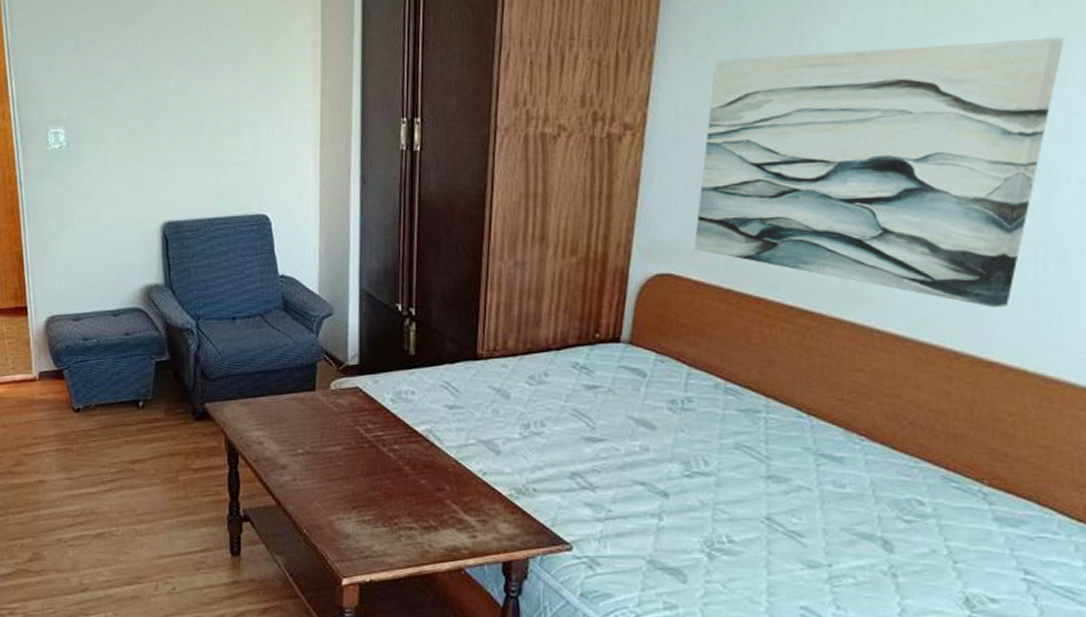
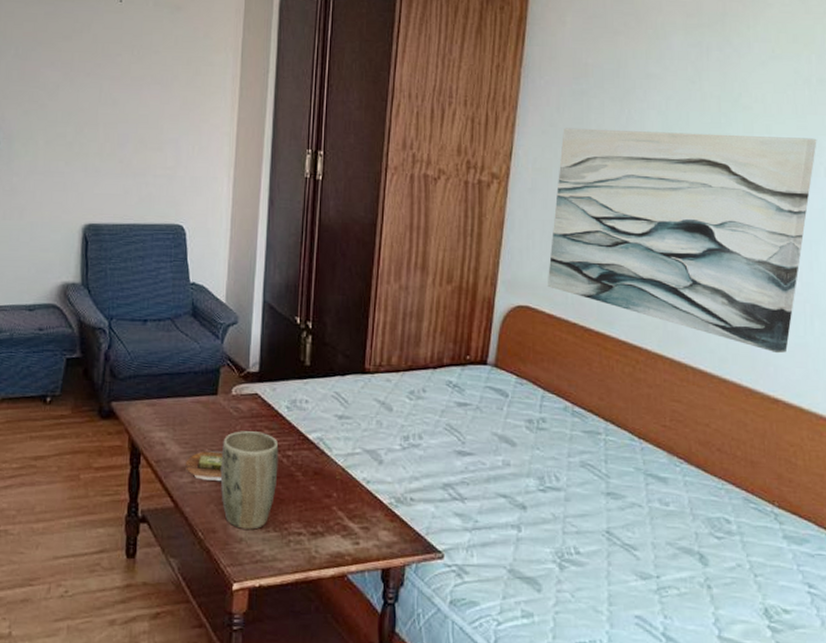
book: none [286,448,325,479] -> present [185,451,224,482]
plant pot: none [322,426,385,525] -> present [220,431,279,530]

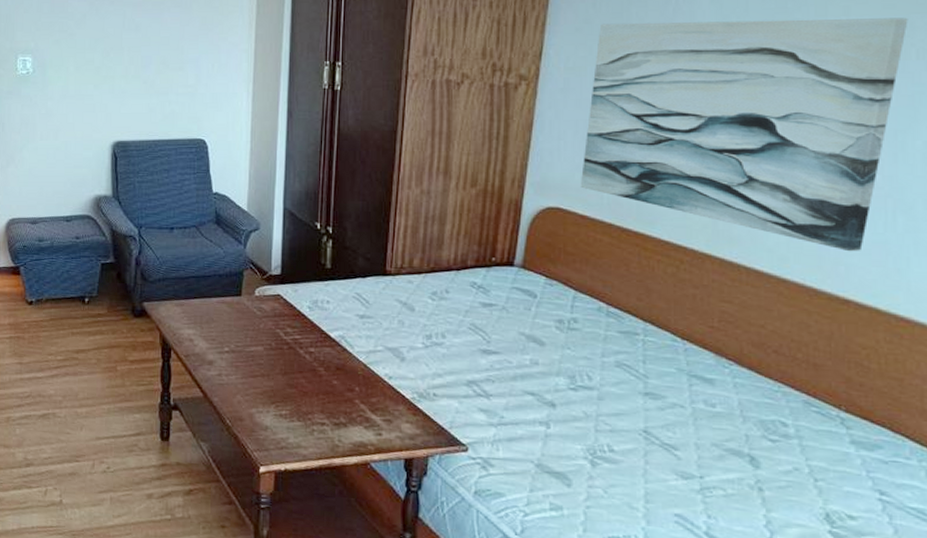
book: present [185,451,224,482] -> none [213,347,248,375]
plant pot: present [220,431,279,530] -> none [246,329,301,419]

